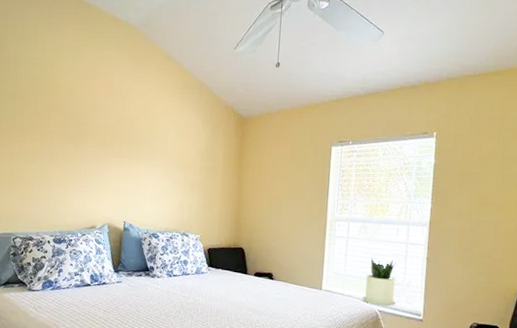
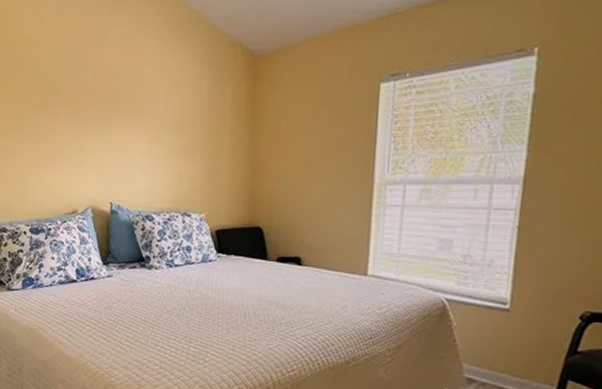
planter: present [361,257,397,307] -> none [422,230,473,294]

